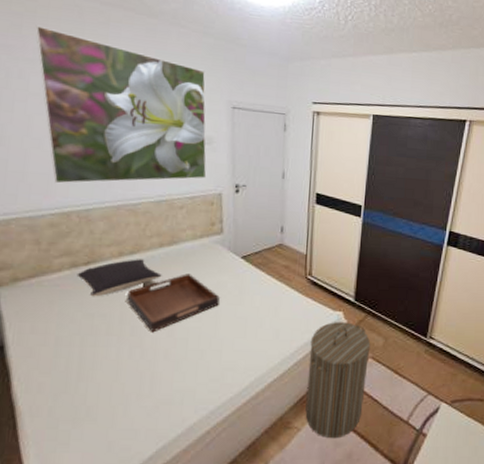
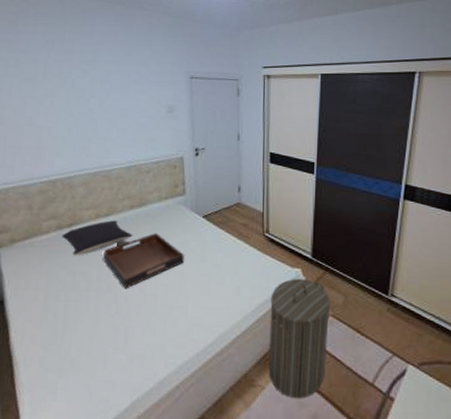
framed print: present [35,25,207,184] -> none [27,21,170,155]

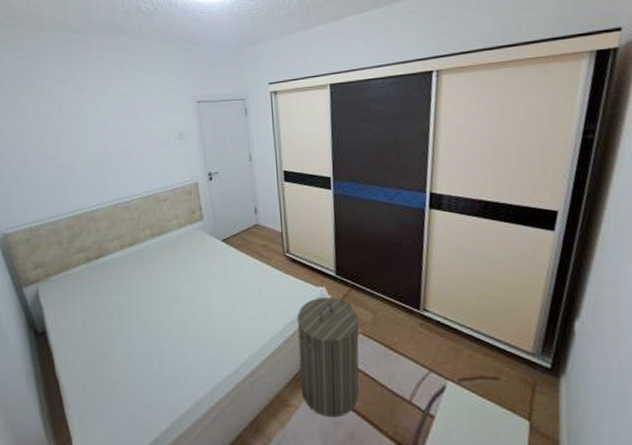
pillow: present [61,220,133,256] -> none [91,250,157,286]
serving tray: present [103,233,184,289] -> none [131,260,208,316]

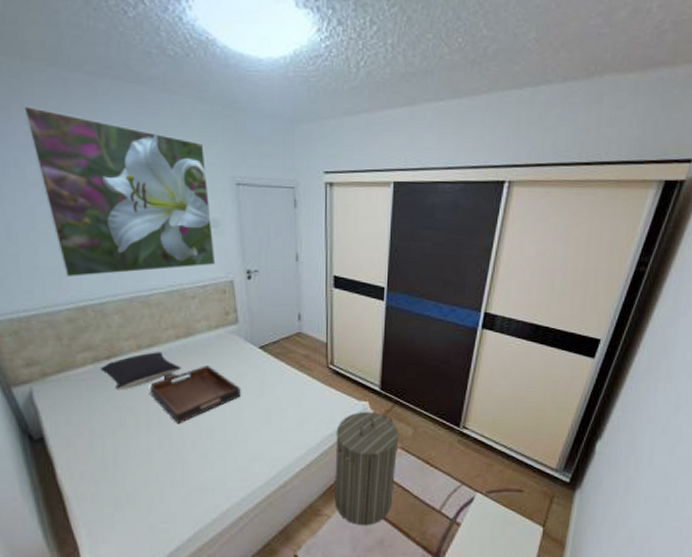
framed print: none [39,63,183,192] -> present [23,105,216,278]
pillow: none [91,250,157,286] -> present [100,352,181,390]
serving tray: none [131,260,208,316] -> present [150,365,241,424]

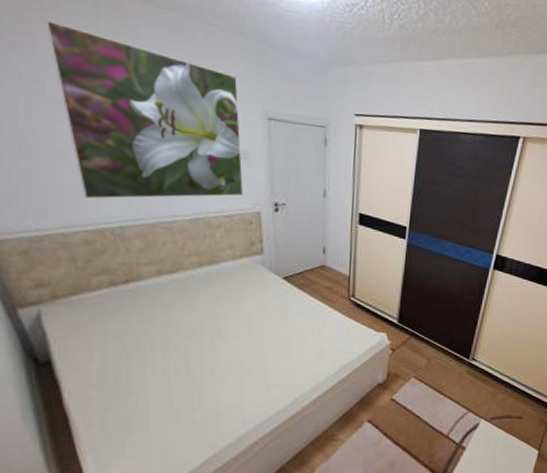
pillow: present [100,352,181,390] -> none [117,278,203,315]
serving tray: present [150,365,241,424] -> none [169,293,262,351]
laundry hamper: present [335,412,399,526] -> none [349,343,414,450]

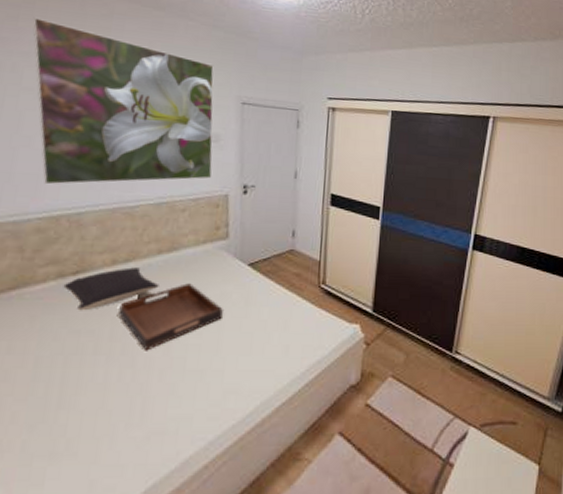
pillow: none [117,278,203,315] -> present [63,267,159,311]
serving tray: none [169,293,262,351] -> present [118,283,223,351]

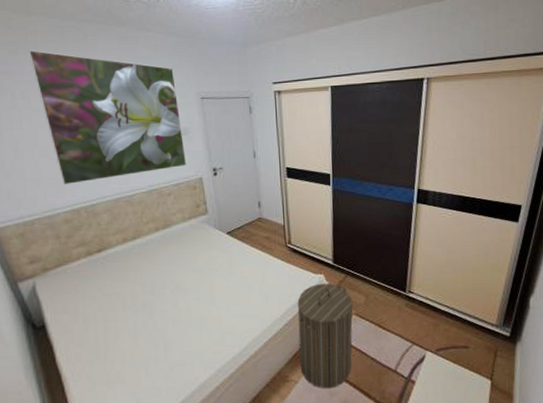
pillow: present [63,267,159,311] -> none [92,243,161,279]
serving tray: present [118,283,223,351] -> none [135,252,213,306]
laundry hamper: none [317,336,391,472] -> present [297,283,353,389]

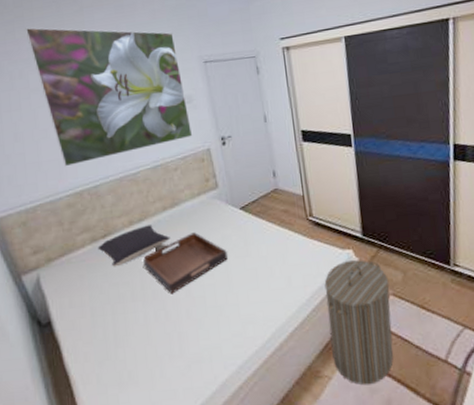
pillow: none [92,243,161,279] -> present [97,225,170,267]
serving tray: none [135,252,213,306] -> present [143,232,228,295]

